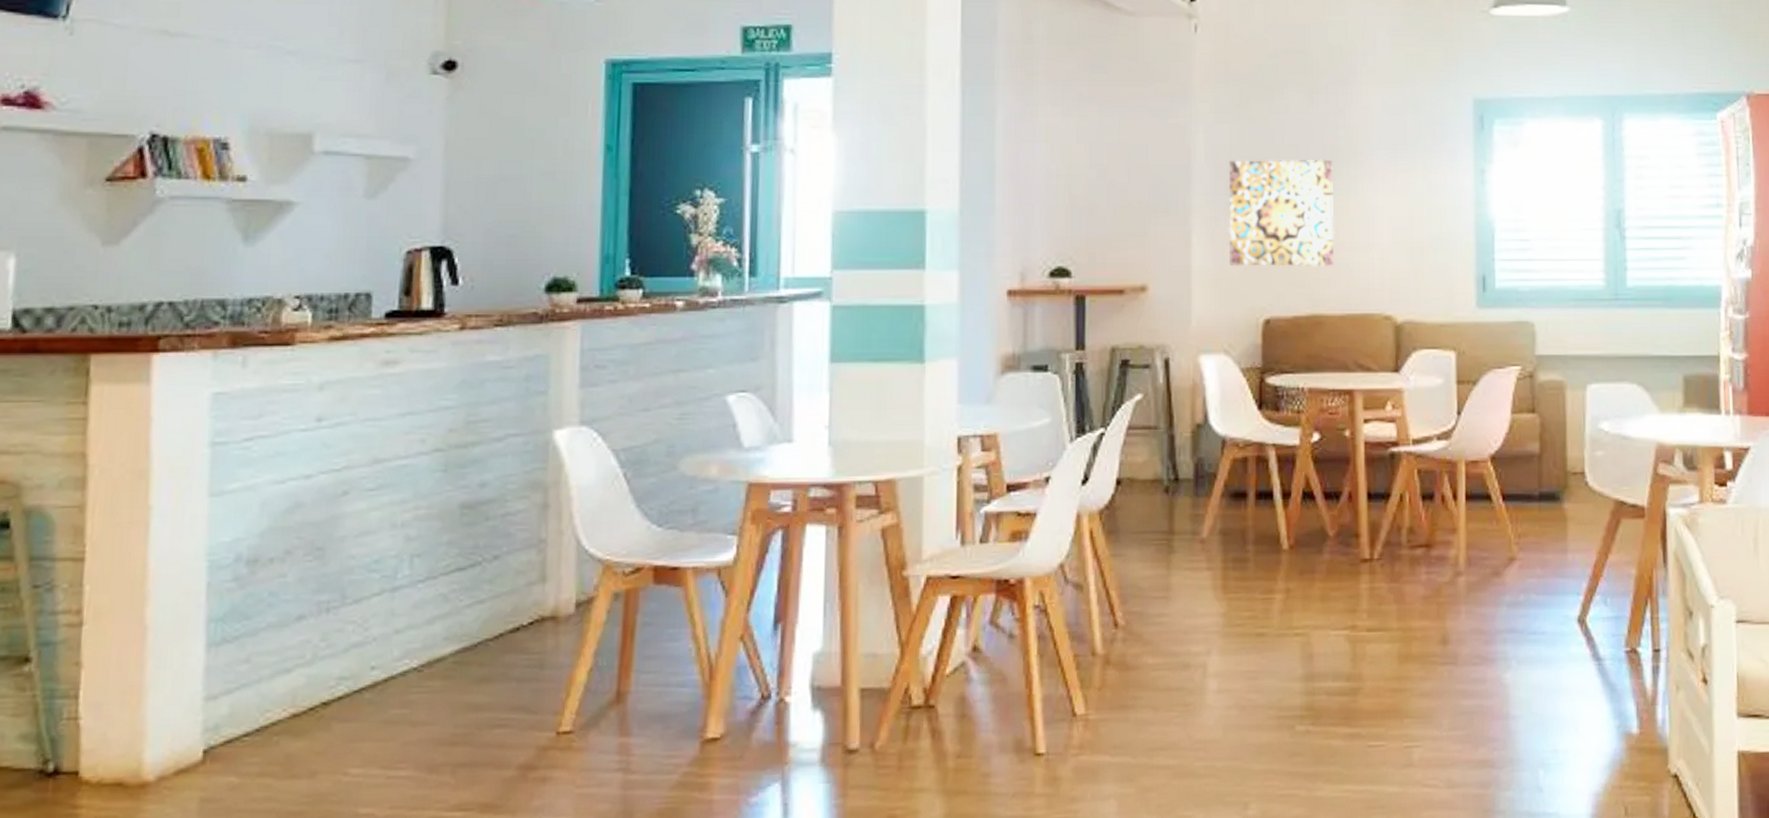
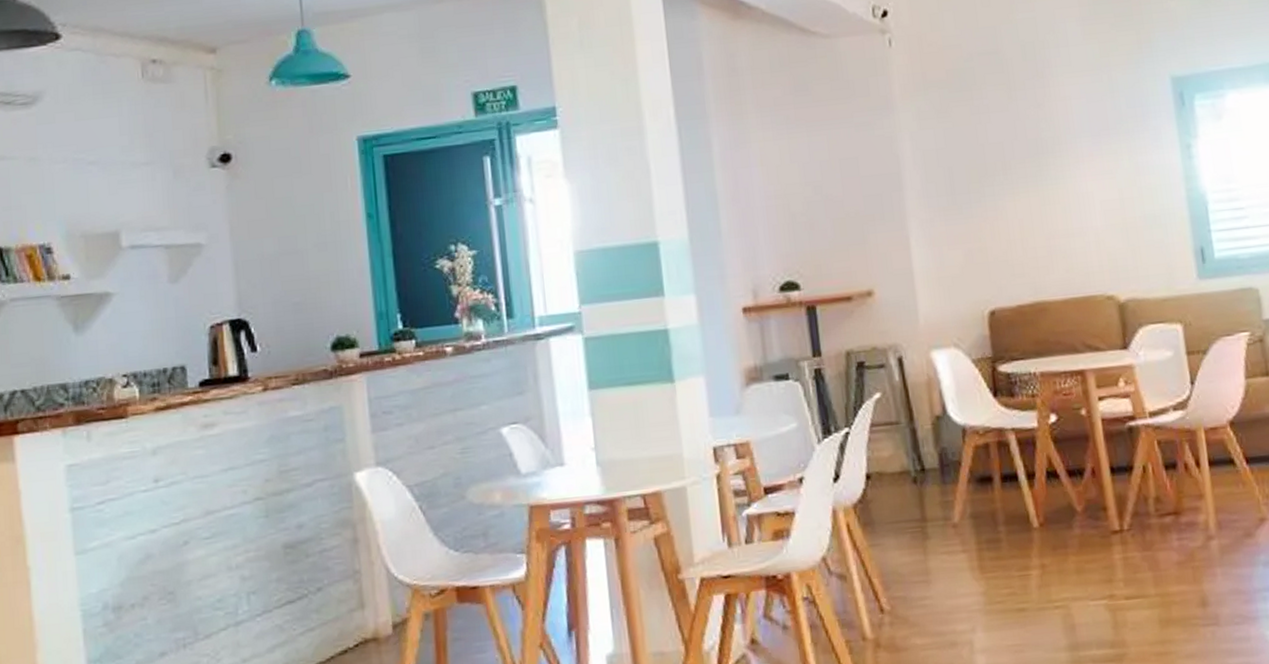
wall art: present [1228,159,1335,267] -> none [937,152,1052,264]

